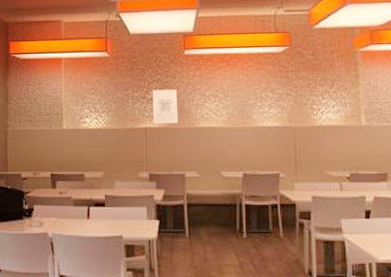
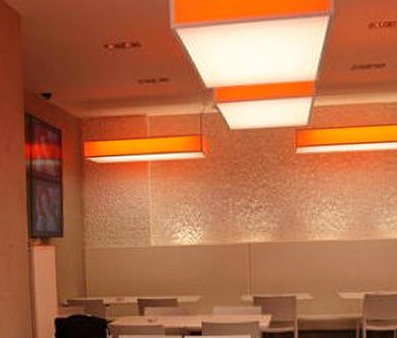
wall art: present [152,89,179,124] -> none [257,196,289,239]

